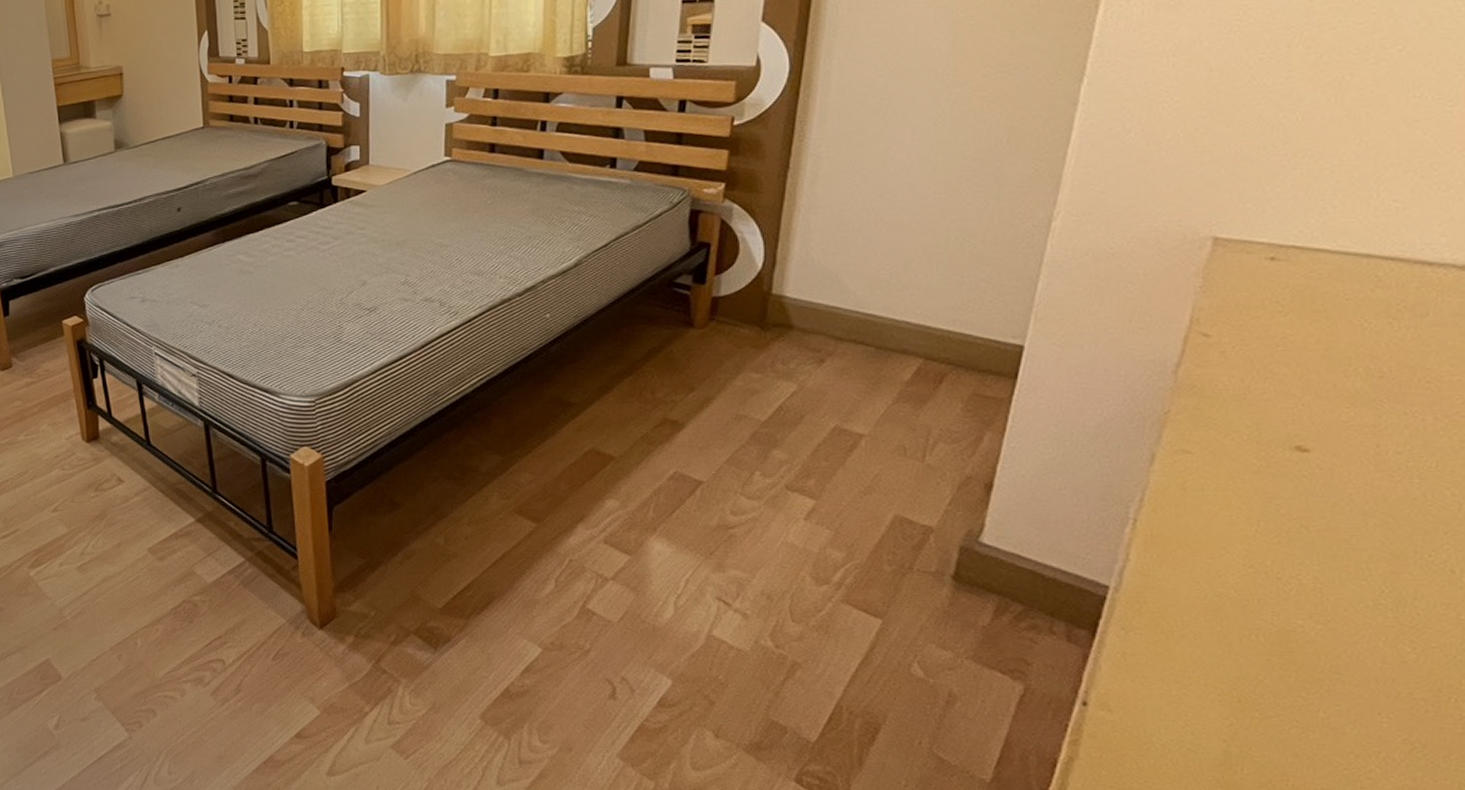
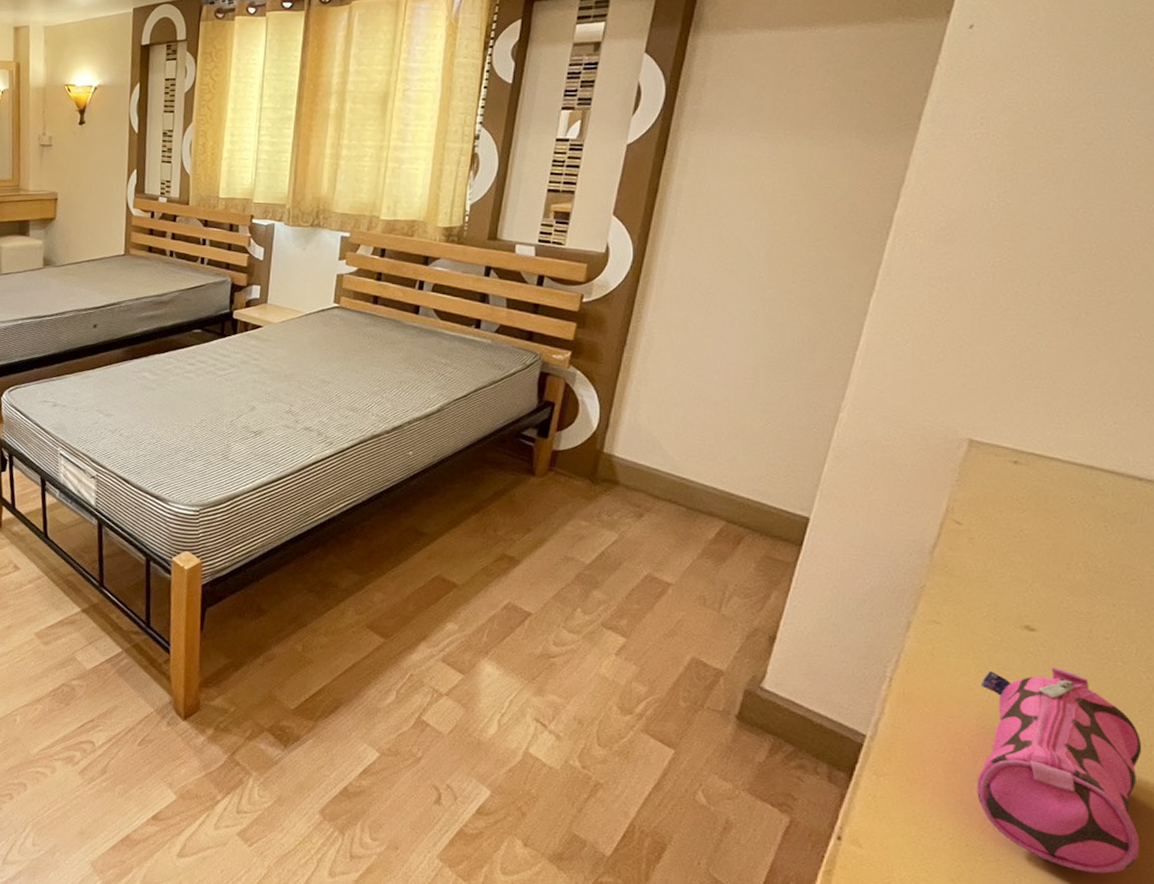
pencil case: none [1244,491,1453,722] -> present [977,667,1142,874]

